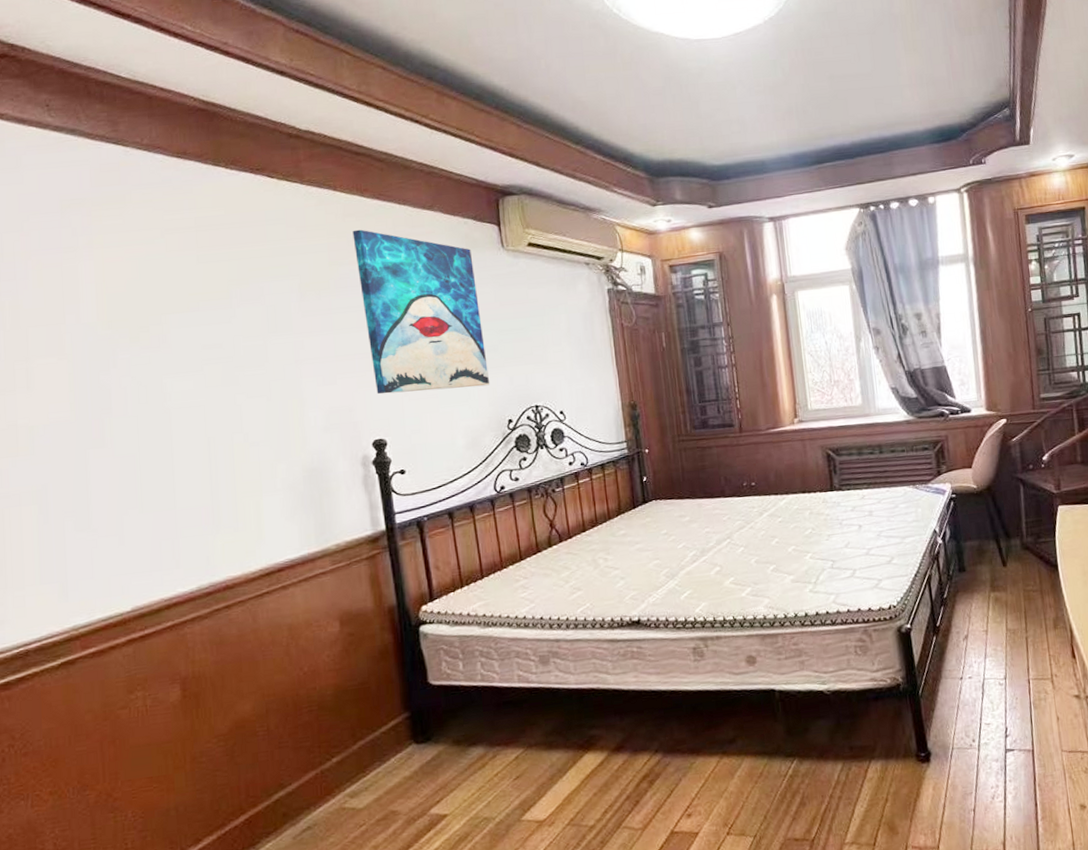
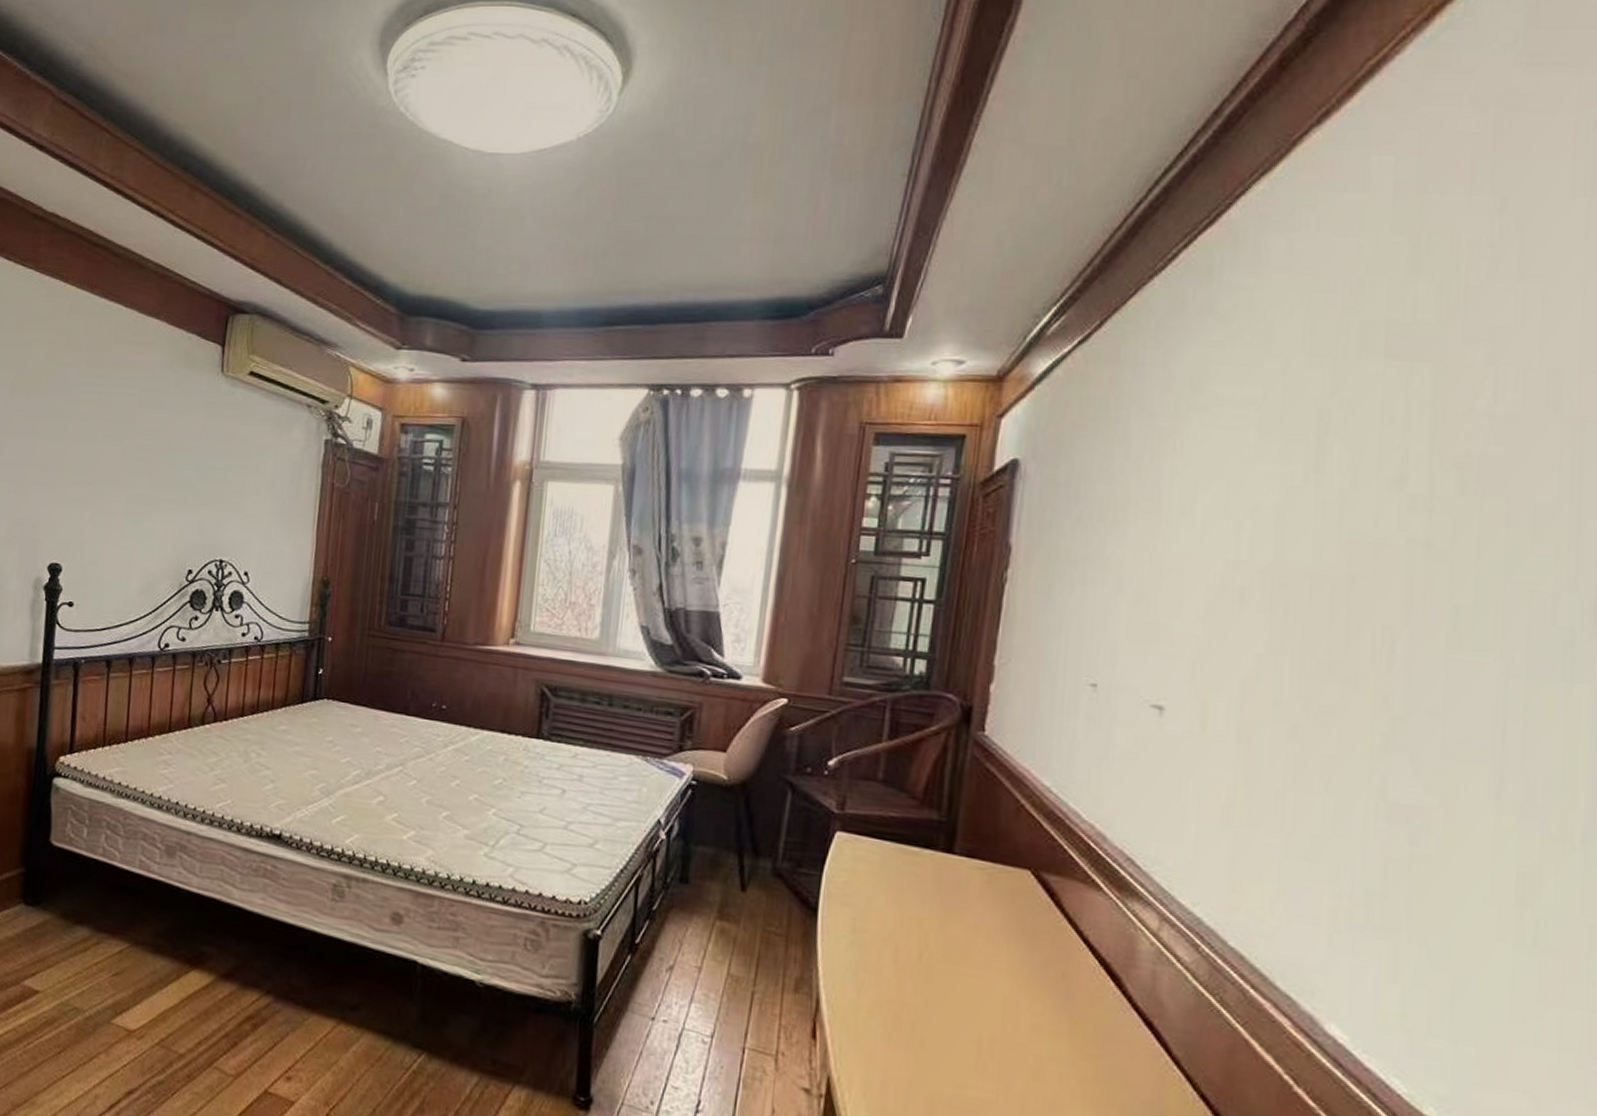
wall art: present [352,229,490,395] -> none [63,329,189,527]

